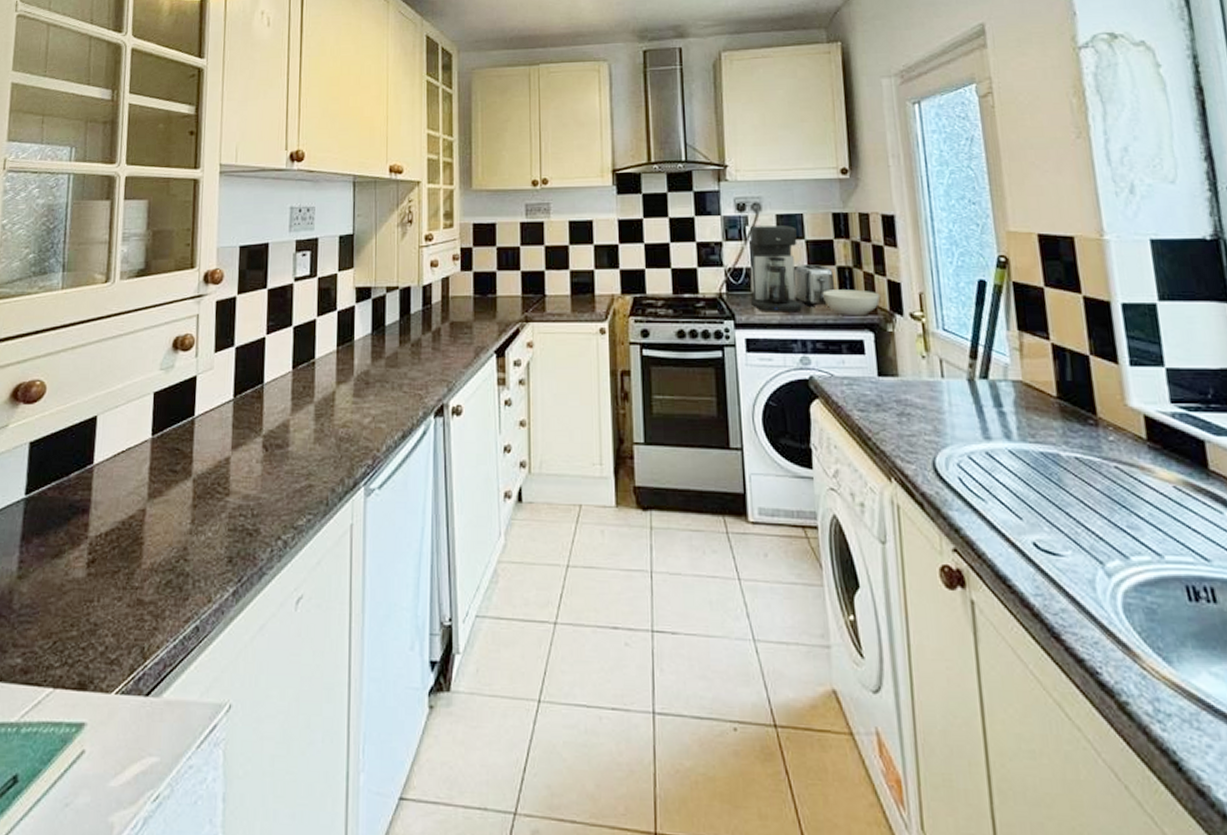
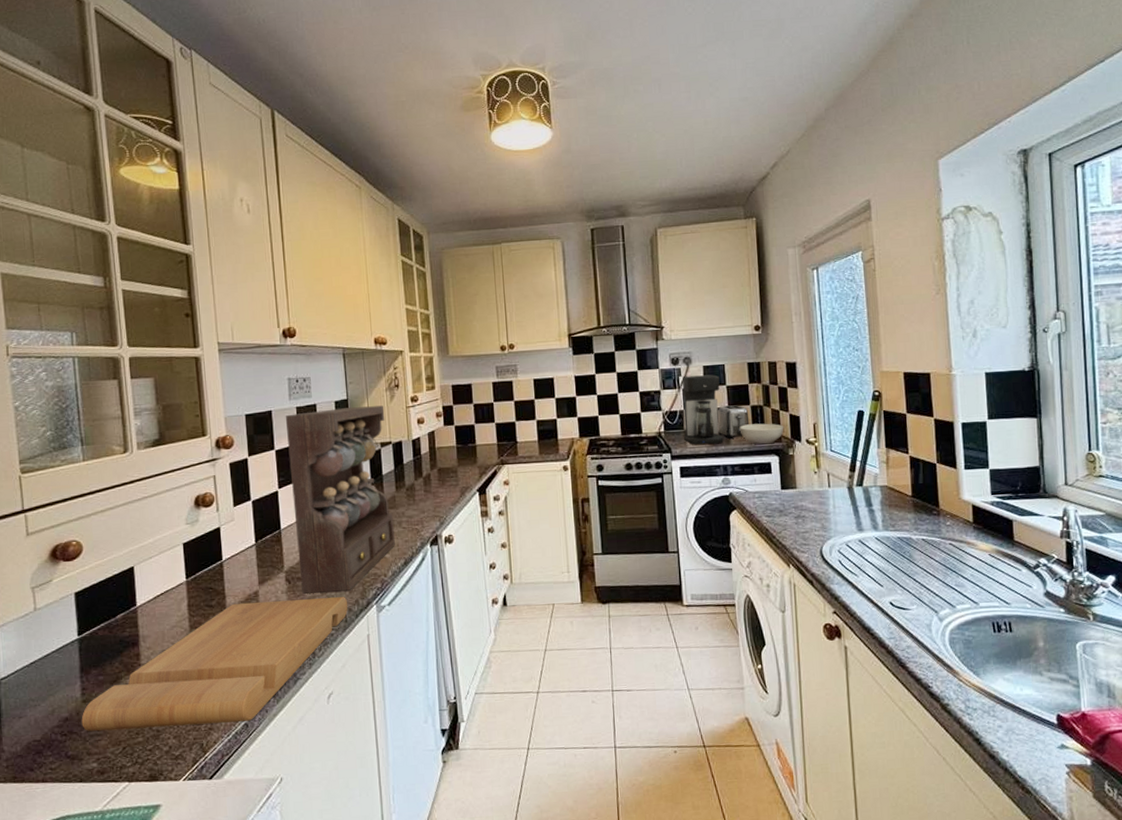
cutting board: none [12,470,332,623] -> present [81,597,348,732]
spice rack: none [280,243,394,466] -> present [285,405,395,594]

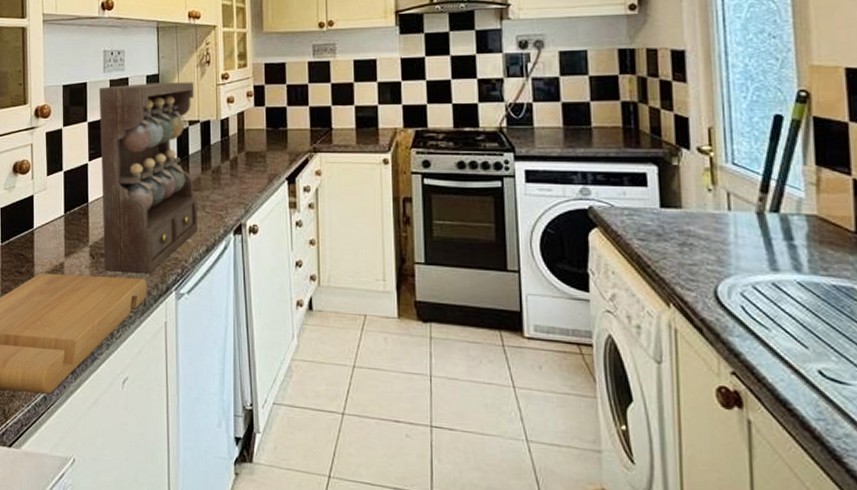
coffee maker: present [682,374,724,446] -> none [530,62,583,146]
toaster: present [717,405,750,439] -> none [575,100,619,140]
bowl: present [739,423,784,445] -> none [604,124,666,150]

